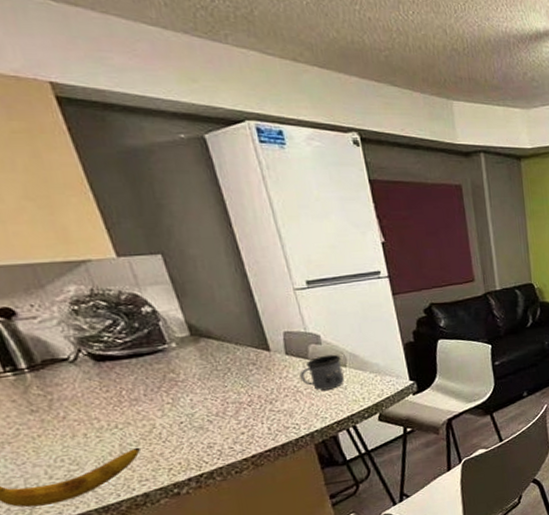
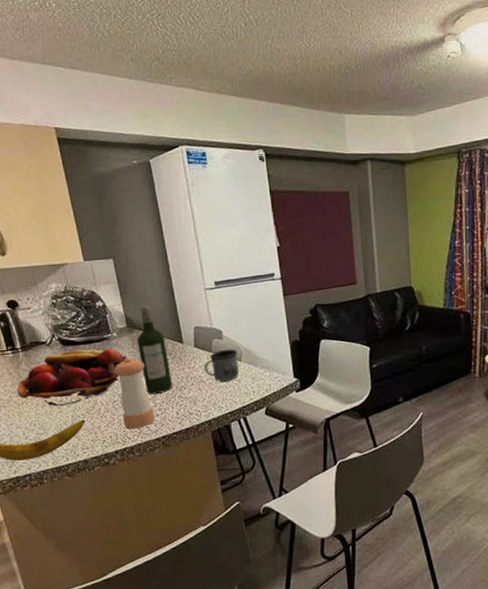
fruit basket: none [27,362,196,436] -> present [17,349,128,406]
pepper shaker: none [176,371,240,453] -> present [114,358,156,429]
wine bottle: none [206,309,261,411] -> present [137,305,173,395]

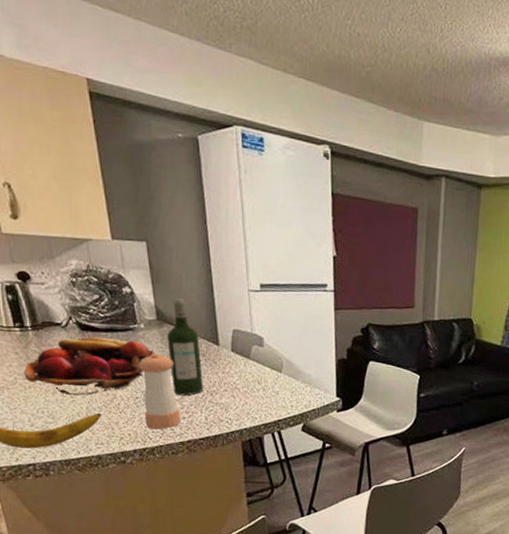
mug: present [204,349,239,382] -> none [240,358,278,392]

